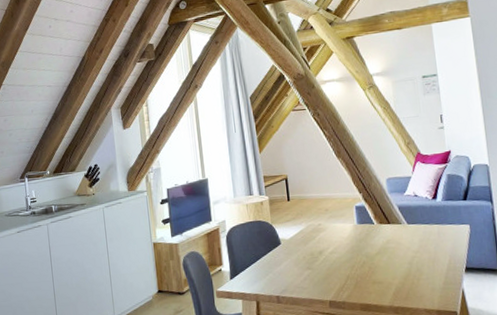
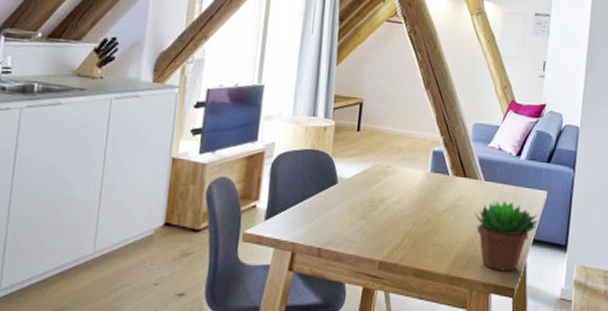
succulent plant: none [404,238,467,298] -> present [474,201,538,271]

